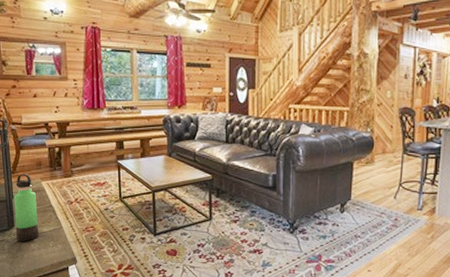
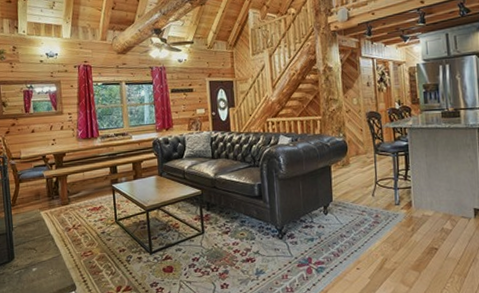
thermos bottle: present [13,173,39,242] -> none [13,205,39,274]

